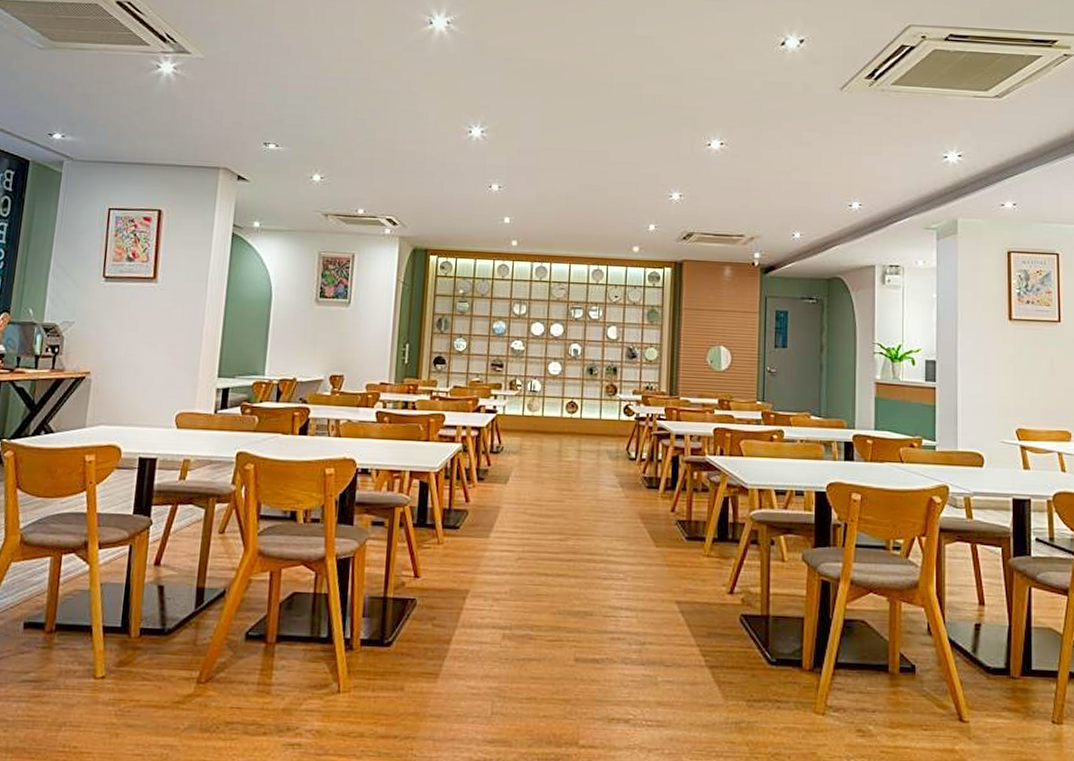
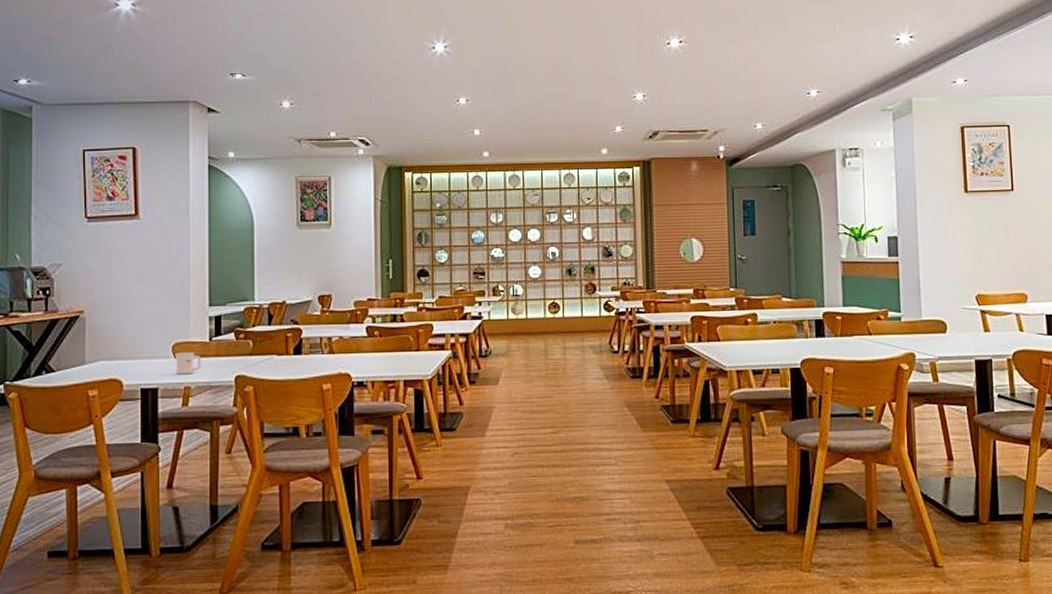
mug: none [177,423,205,447] -> present [174,352,202,375]

